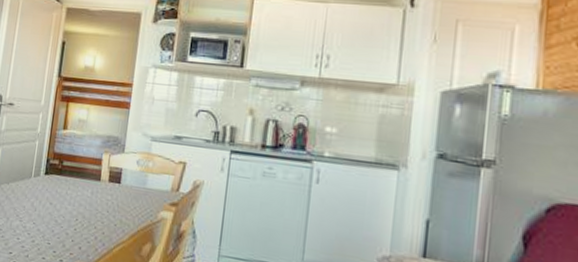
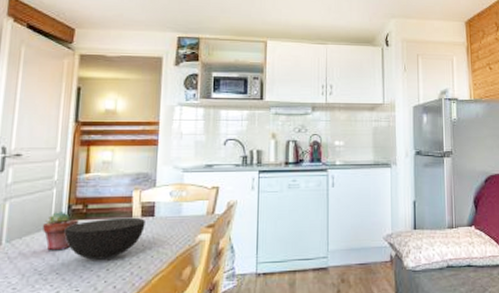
potted succulent: none [25,163,55,202] -> present [43,212,79,251]
bowl: none [42,177,112,219] -> present [64,217,145,260]

